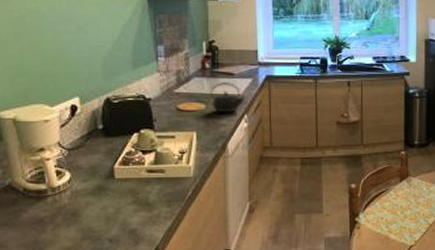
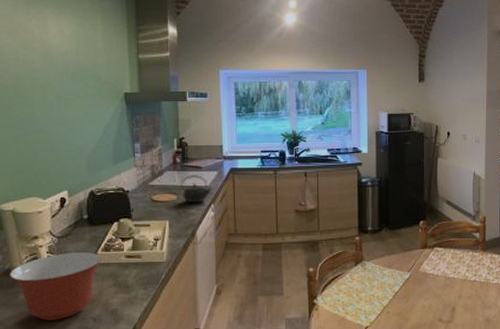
mixing bowl: none [10,166,119,242] -> present [9,252,102,321]

